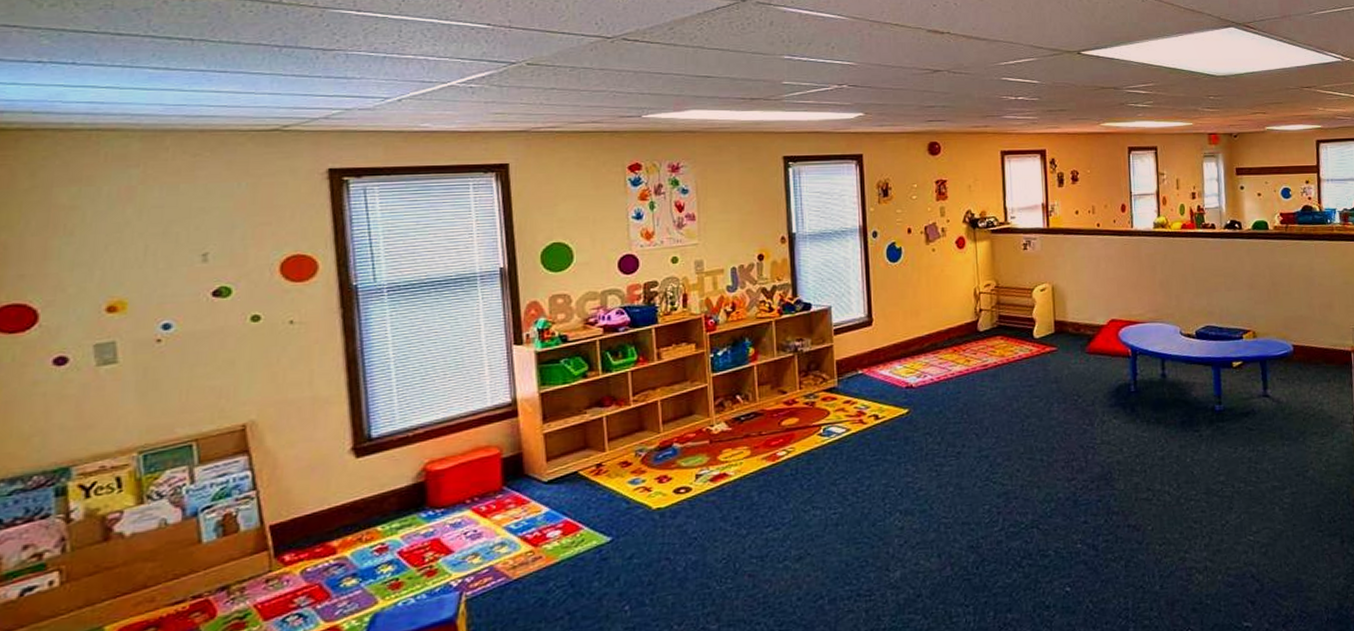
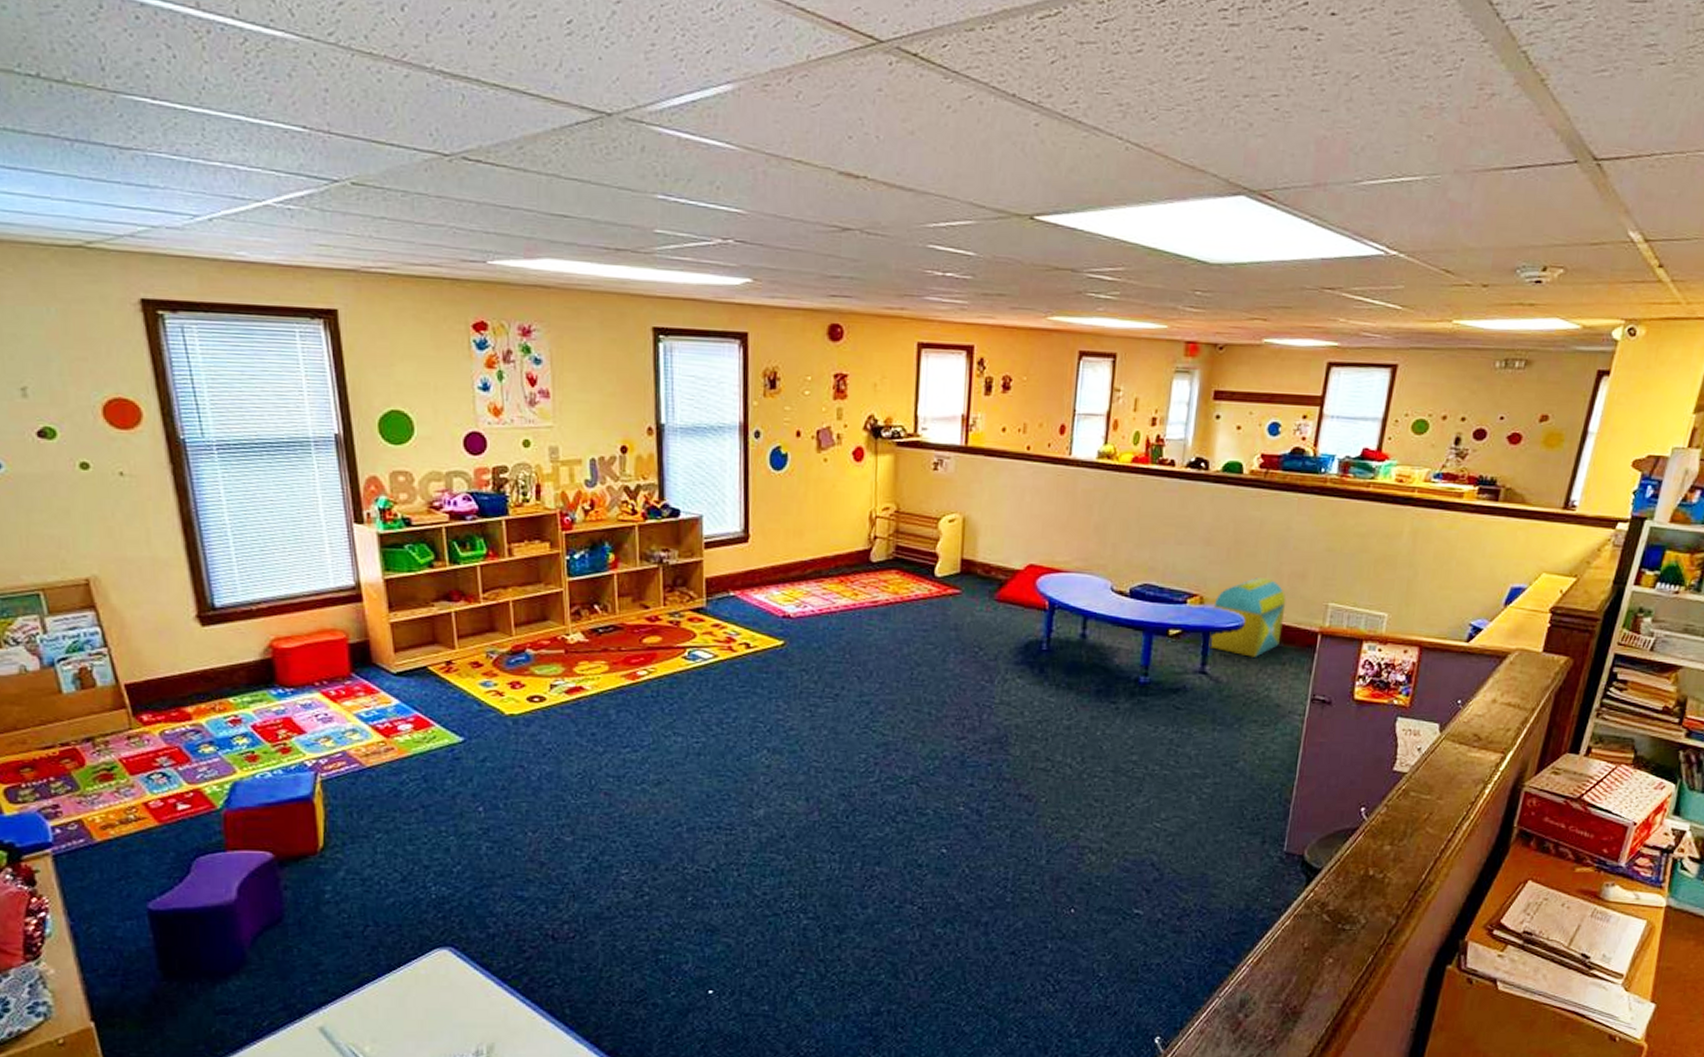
toy chest: none [1264,311,1323,378] -> present [1208,578,1286,657]

